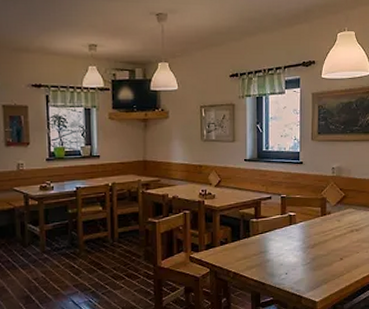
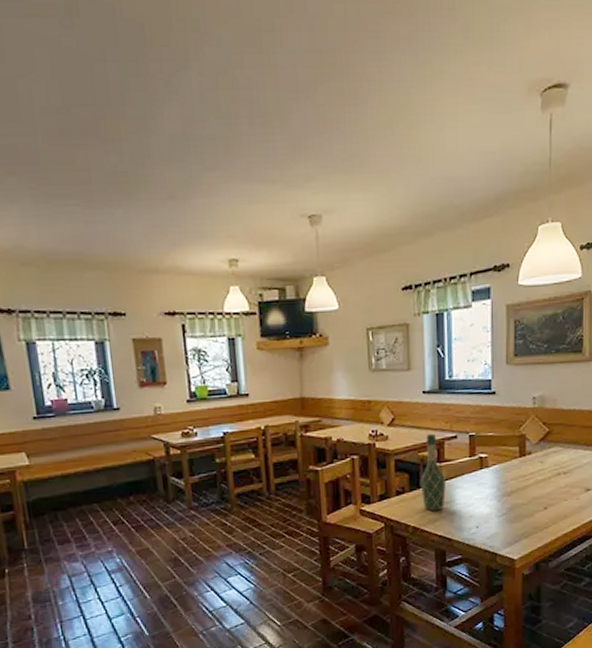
wine bottle: none [240,194,262,259] -> present [420,433,447,511]

